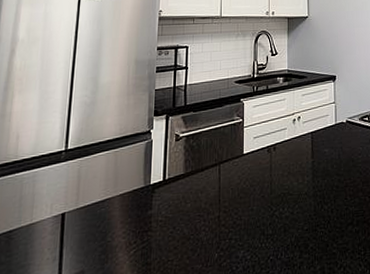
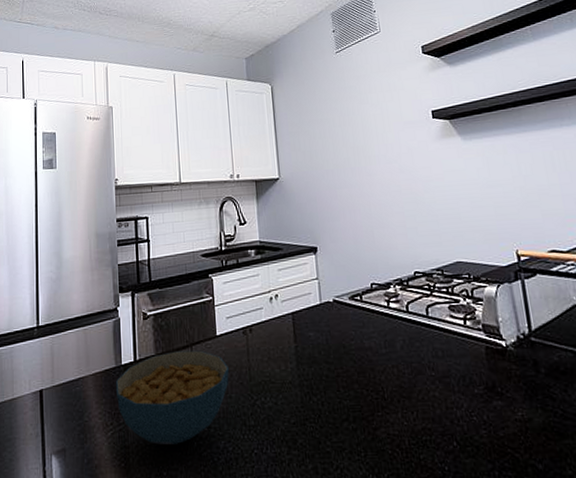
cereal bowl: none [142,168,253,259] -> present [115,350,230,445]

